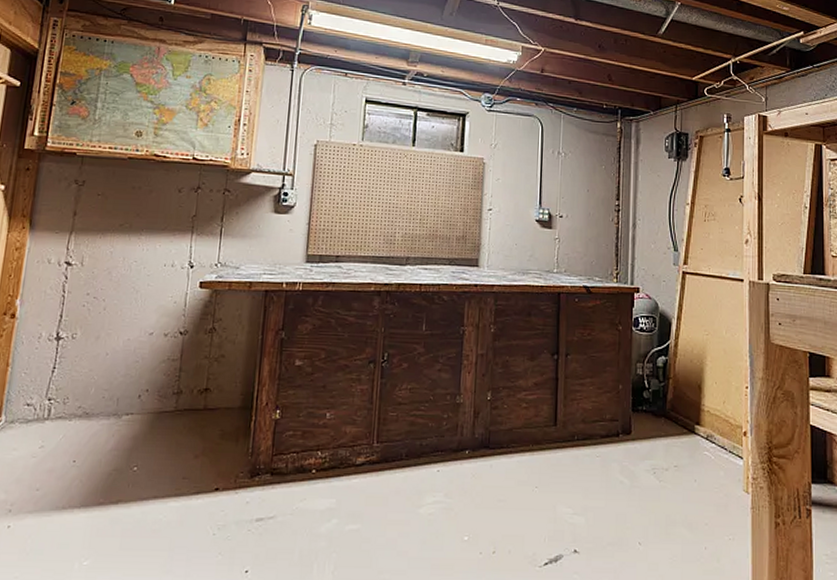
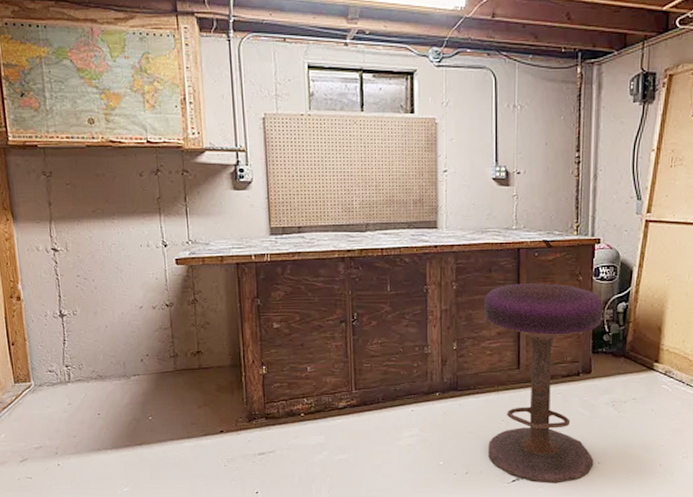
stool: none [519,330,643,569] -> present [484,283,604,484]

